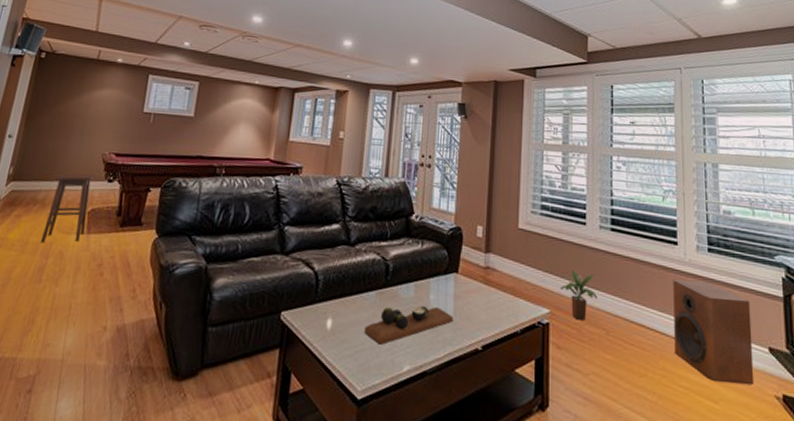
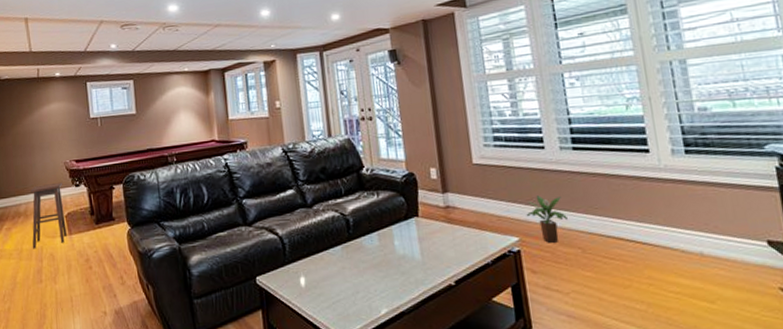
decorative tray: present [364,305,453,345] -> none [337,251,421,293]
speaker: present [673,278,755,386] -> none [649,184,754,282]

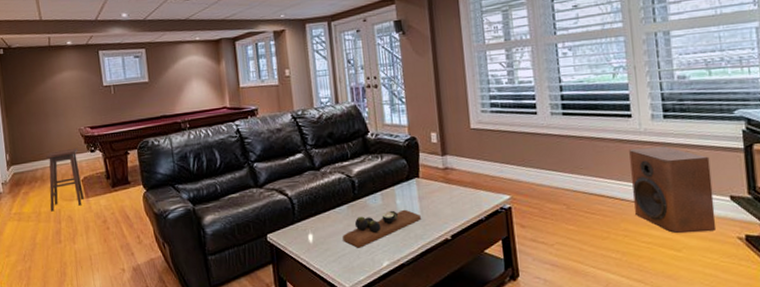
decorative tray: none [337,251,421,293] -> present [342,209,421,248]
potted plant: present [526,195,568,243] -> none [517,157,555,200]
speaker: none [649,184,754,282] -> present [629,146,717,233]

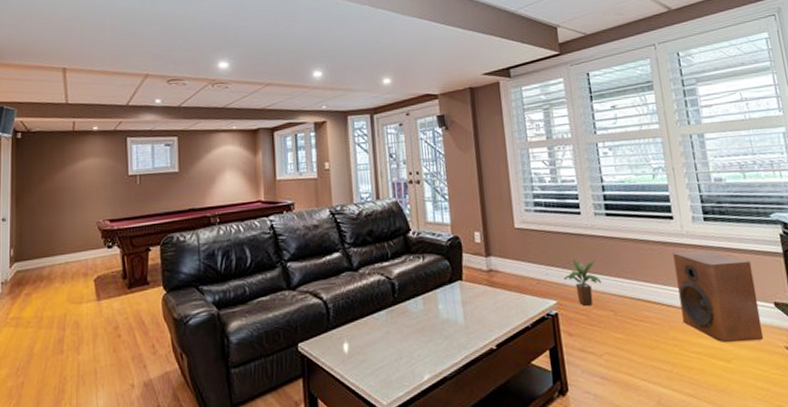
bar stool: present [46,148,84,212] -> none [54,243,95,316]
decorative tray: present [342,209,421,248] -> none [380,315,464,359]
potted plant: none [517,157,555,200] -> present [563,259,601,306]

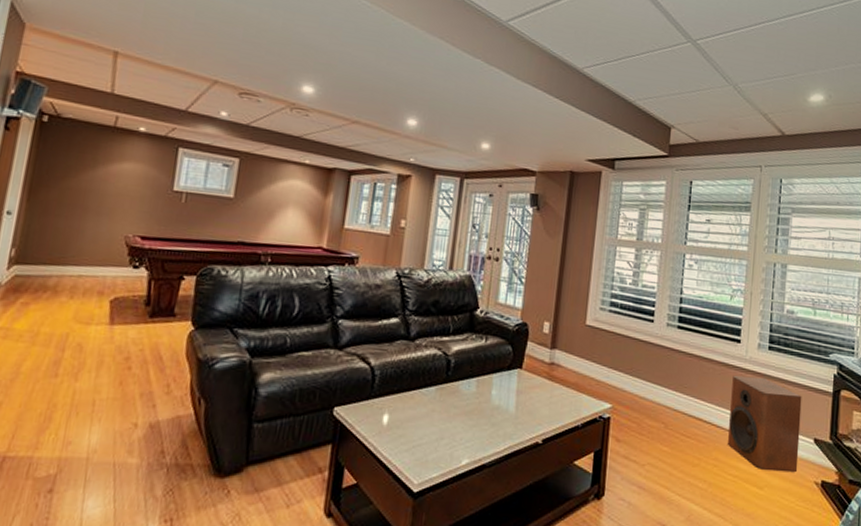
potted plant: present [563,259,601,306] -> none [623,366,659,415]

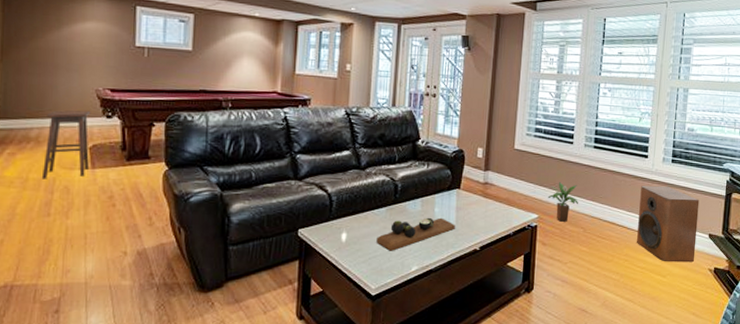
bar stool: none [53,257,117,334] -> present [41,110,91,179]
decorative tray: none [422,400,515,439] -> present [376,217,455,251]
potted plant: none [623,366,659,415] -> present [547,182,578,222]

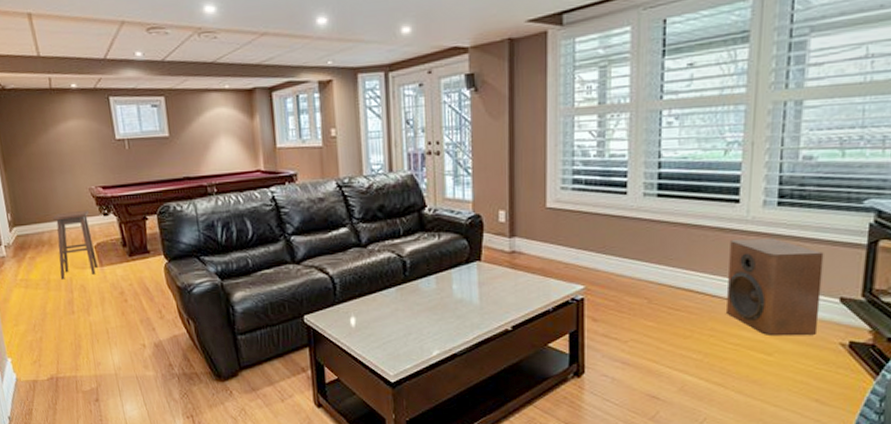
decorative tray: present [376,217,455,251] -> none [389,295,479,335]
potted plant: present [547,182,578,222] -> none [595,244,639,292]

